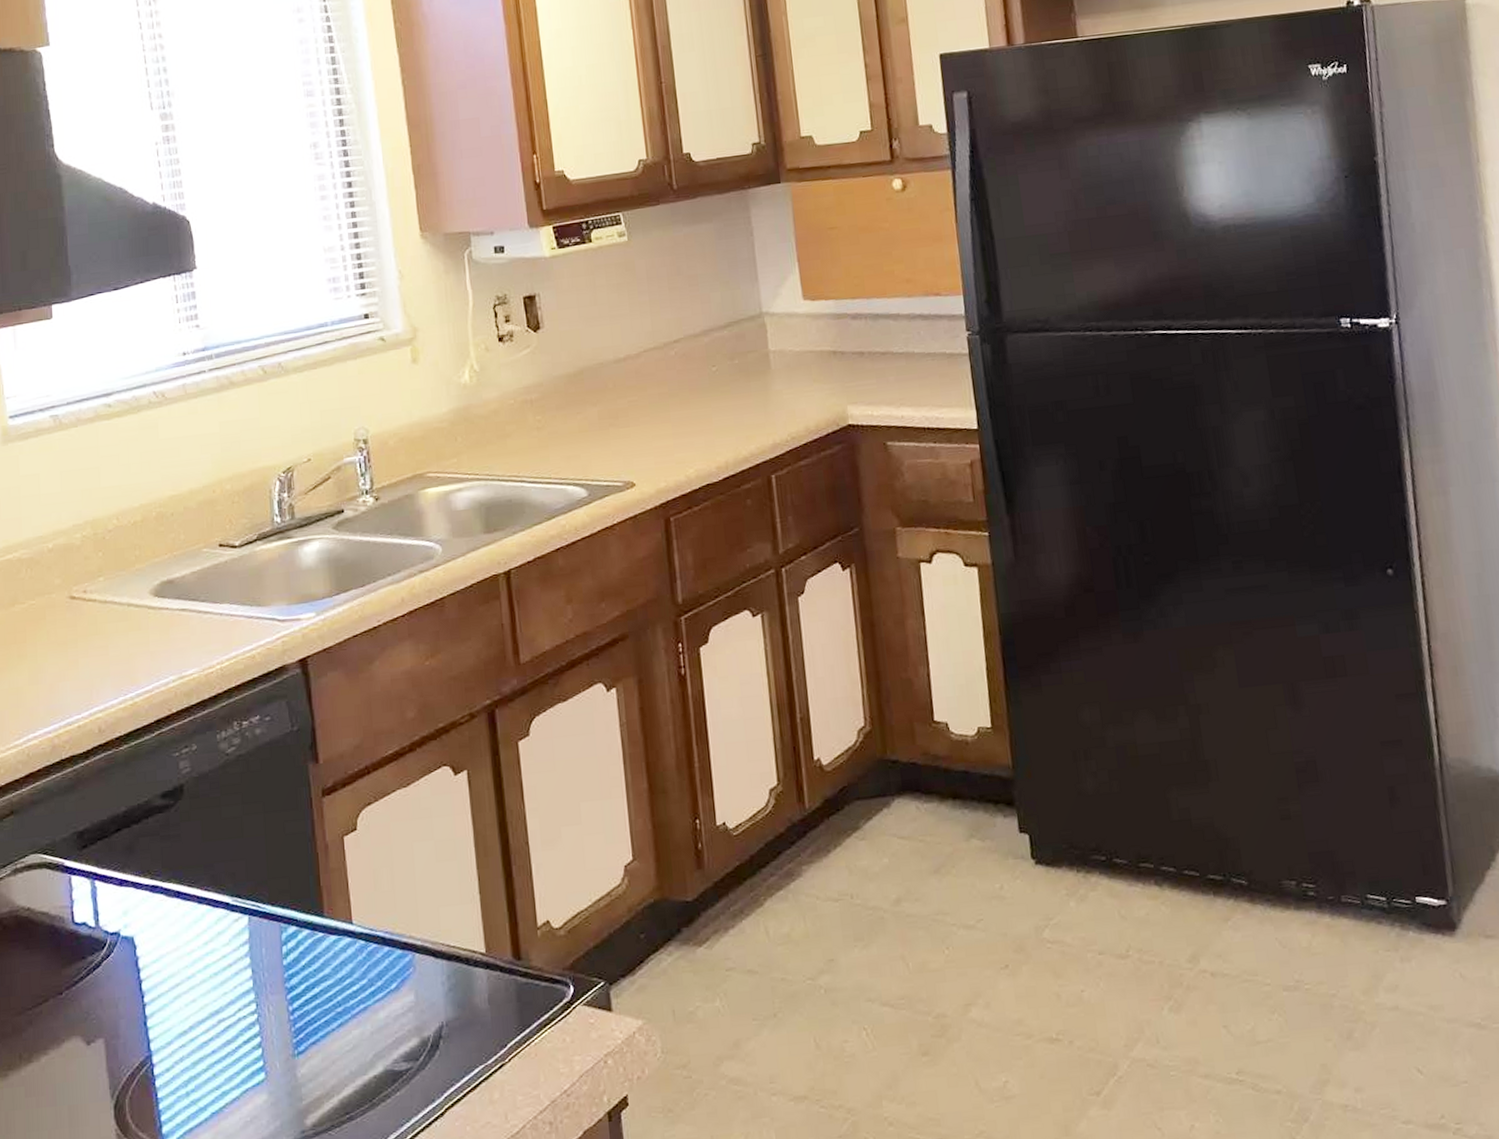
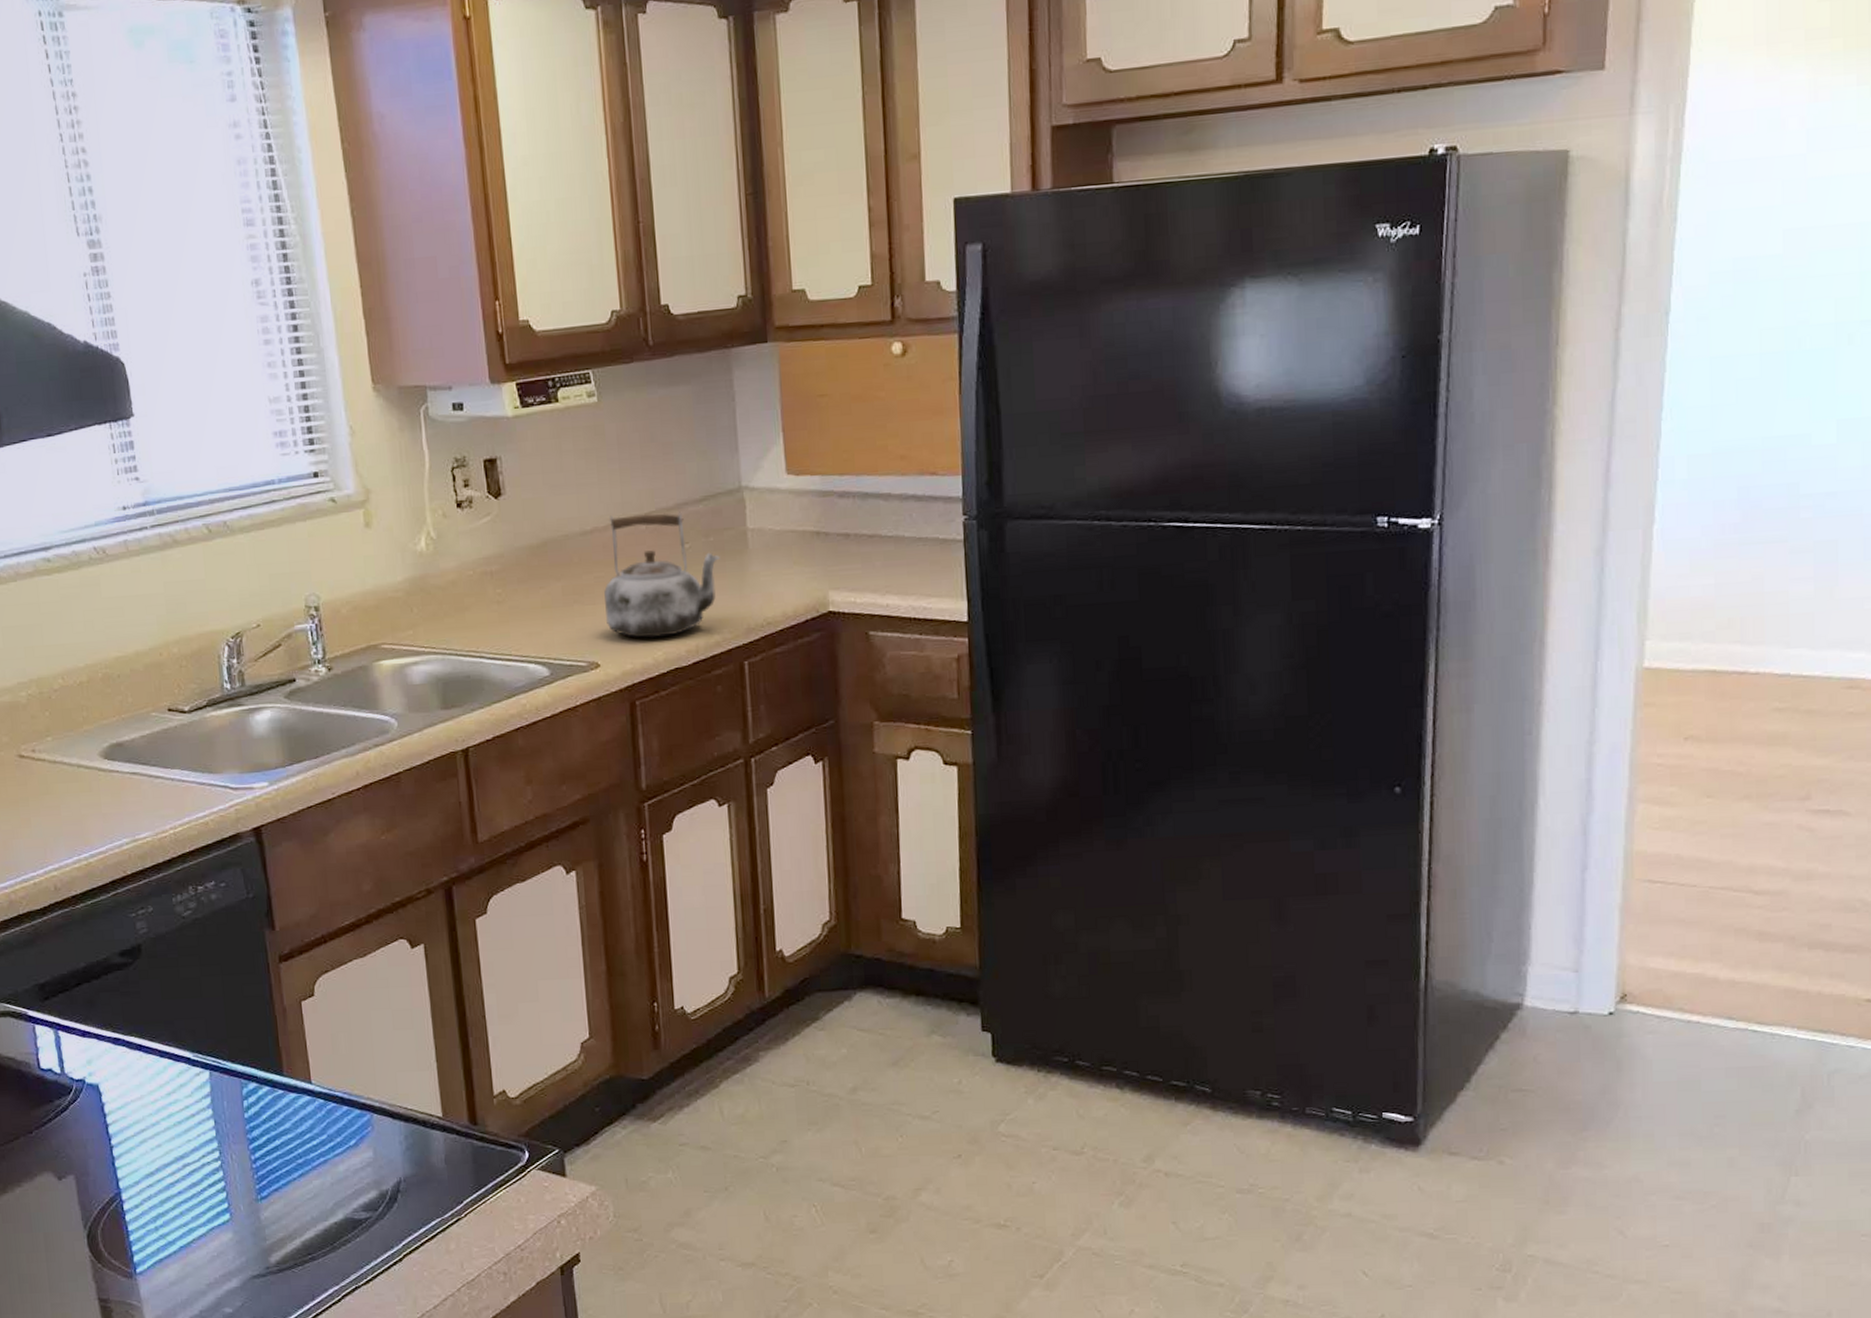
kettle: none [638,337,745,457] -> present [604,512,720,638]

